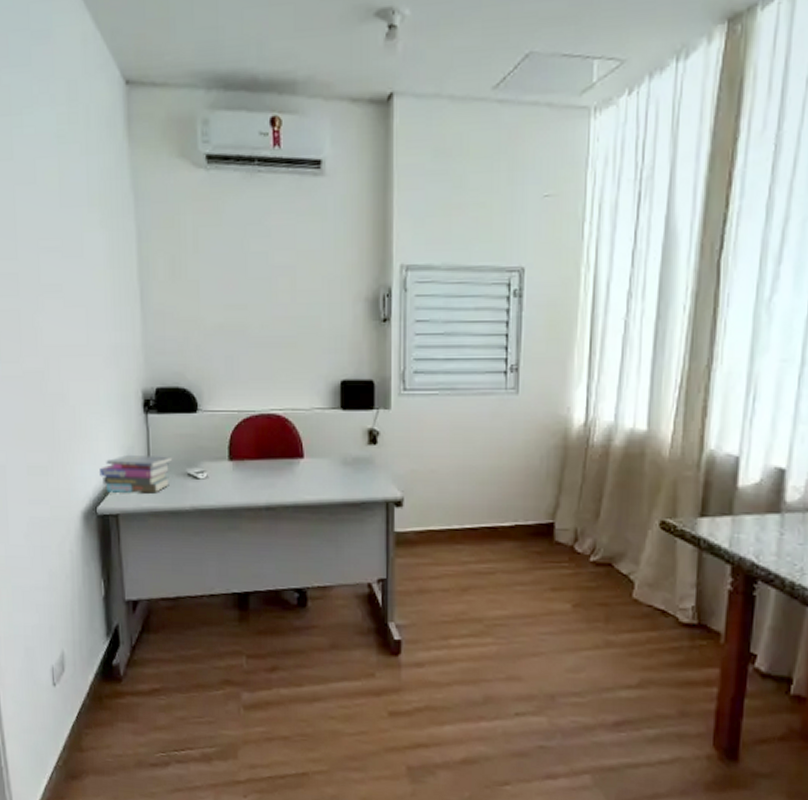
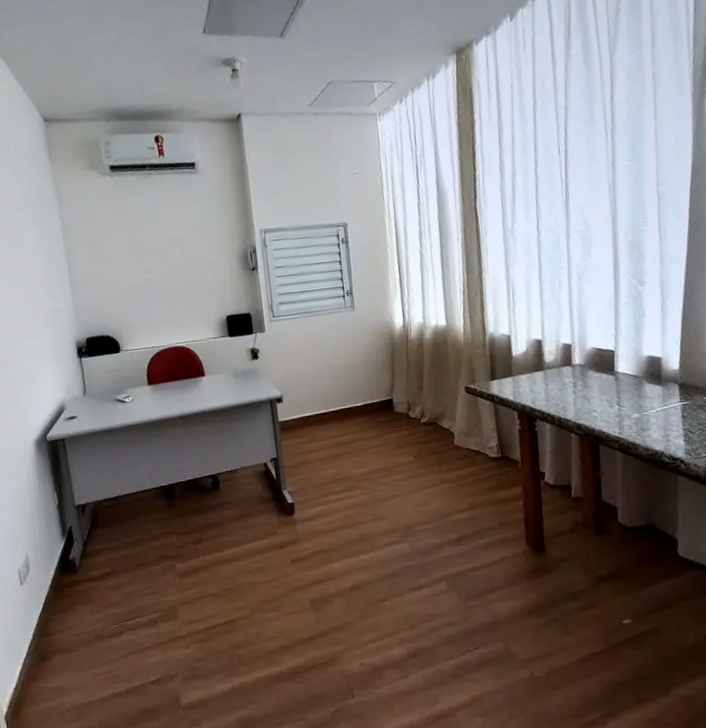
books: present [99,454,173,494] -> none [46,388,105,422]

